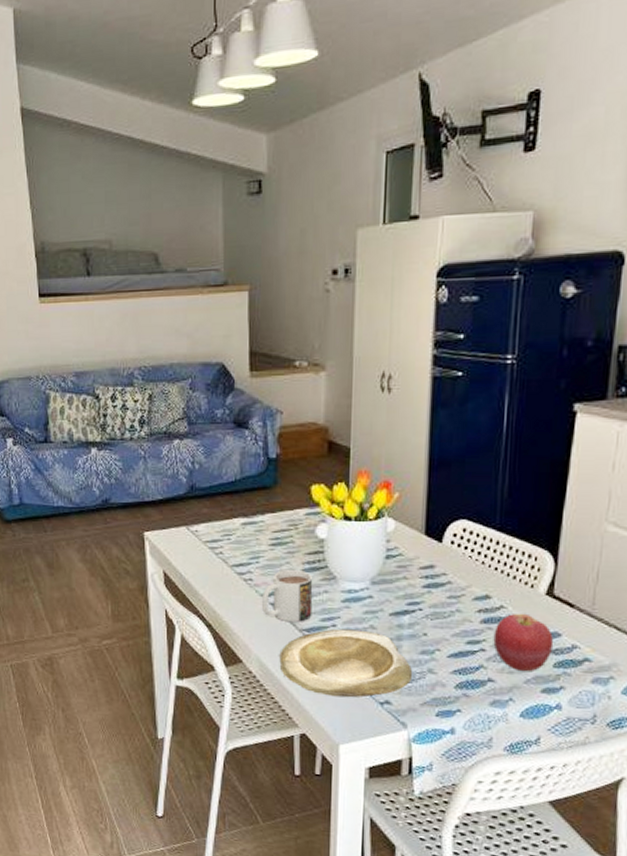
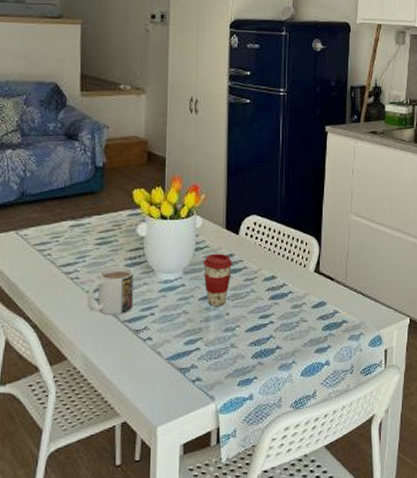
plate: present [279,628,413,698] -> none [103,315,219,381]
coffee cup: none [395,563,434,624] -> present [202,253,233,306]
apple: present [493,613,554,672] -> none [279,288,322,337]

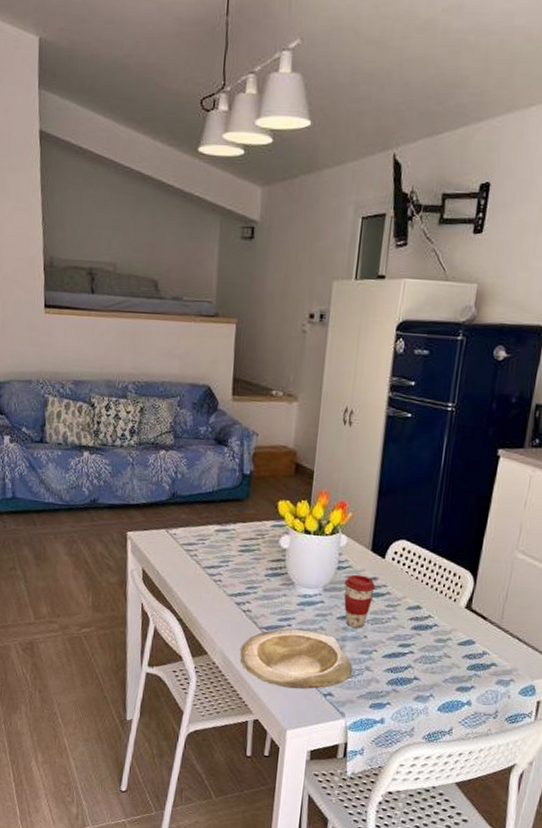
mug: present [86,265,134,315] -> none [227,573,274,621]
plate: none [103,315,219,381] -> present [240,628,353,689]

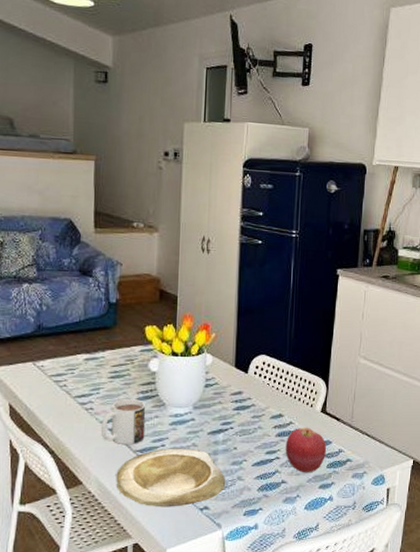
mug: none [227,573,274,621] -> present [100,398,146,444]
coffee cup: present [344,574,376,628] -> none [212,390,242,440]
apple: none [420,622,469,673] -> present [285,427,327,473]

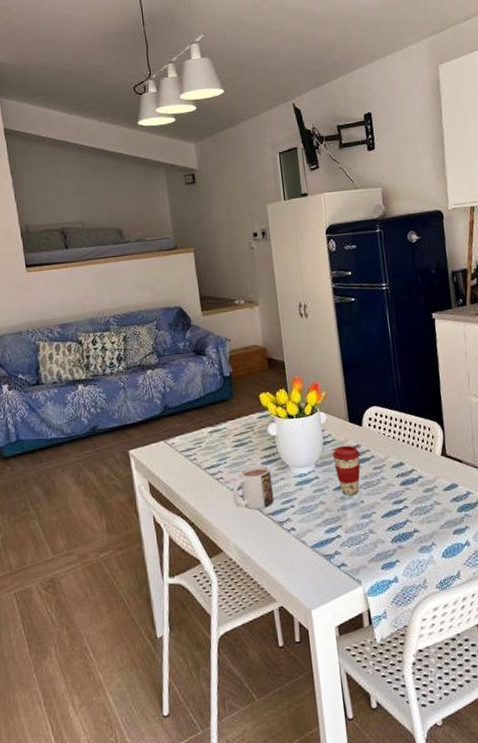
plate: present [116,448,226,508] -> none [252,506,359,569]
coffee cup: none [212,390,242,440] -> present [332,445,361,495]
apple: present [285,427,327,473] -> none [411,472,455,520]

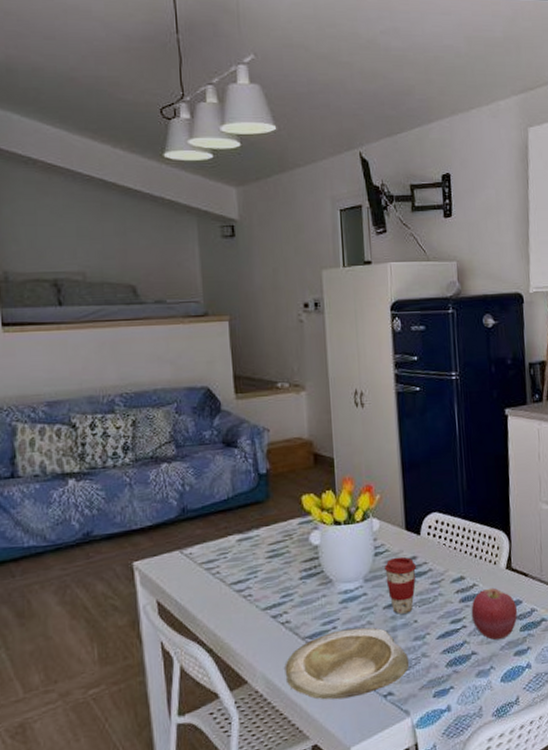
mug: present [232,463,274,510] -> none [262,578,313,632]
plate: none [252,506,359,569] -> present [285,627,410,700]
apple: none [411,472,455,520] -> present [471,587,518,641]

